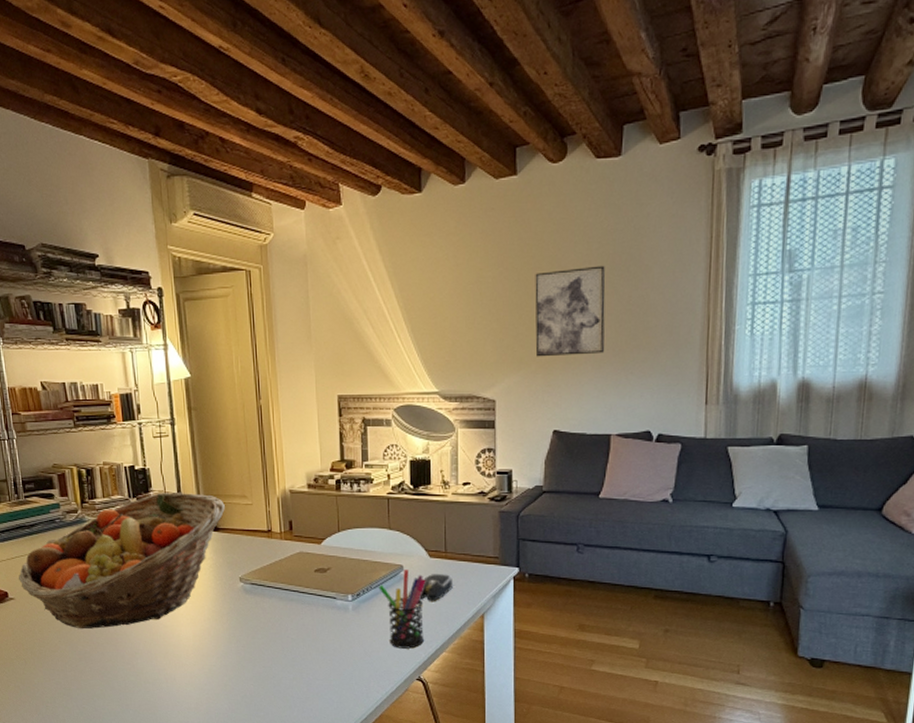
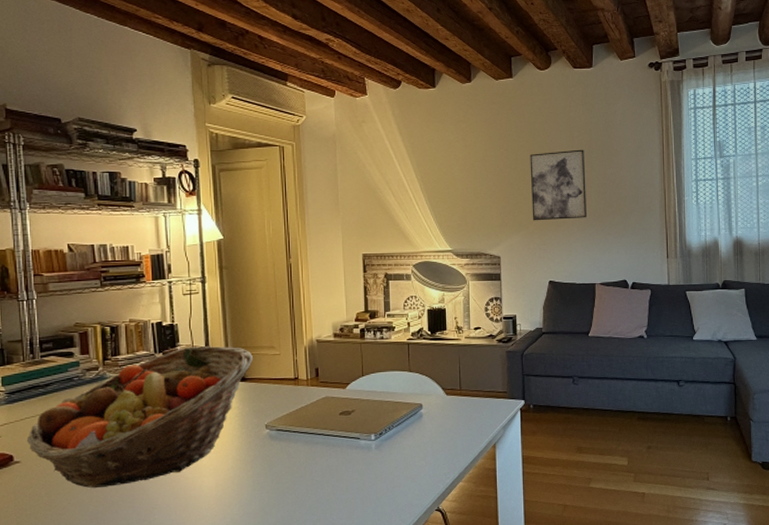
pen holder: present [378,570,426,649] -> none [400,408,443,482]
computer mouse: present [418,574,453,601] -> none [436,410,467,435]

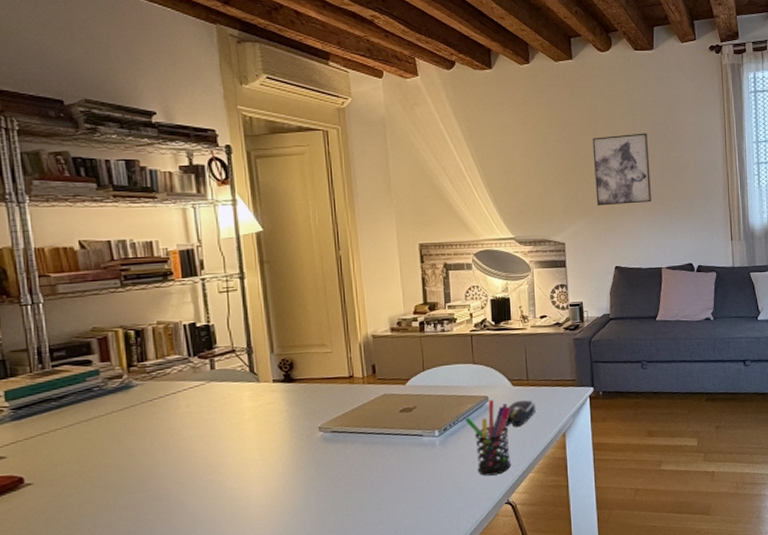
fruit basket: present [27,346,253,489] -> none [40,346,302,507]
pen holder: none [400,408,443,482] -> present [465,400,512,476]
computer mouse: none [436,410,467,435] -> present [504,400,536,427]

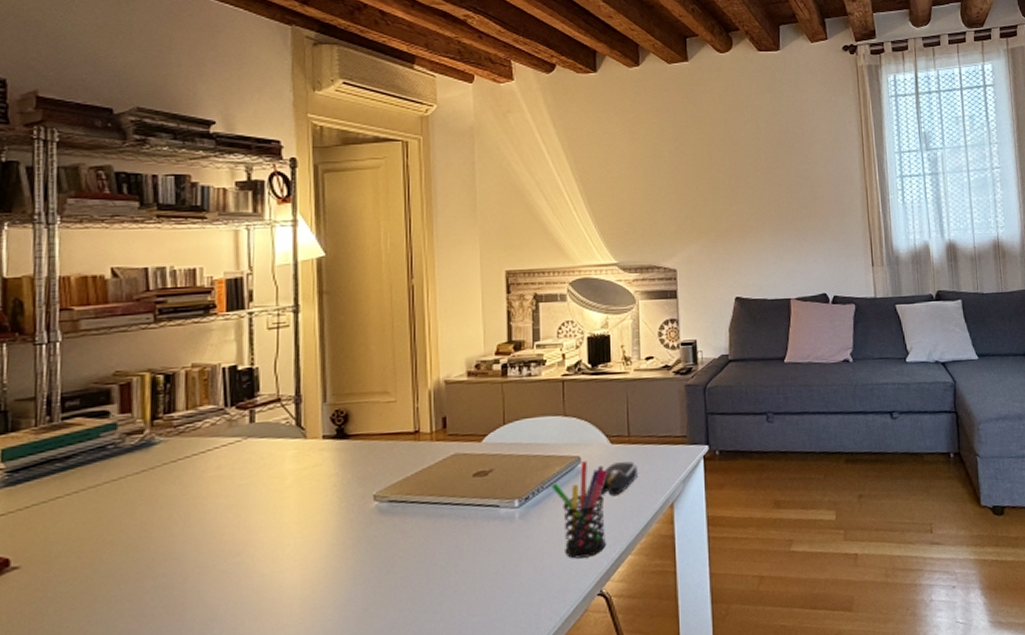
wall art: present [592,133,652,206] -> none [709,142,779,226]

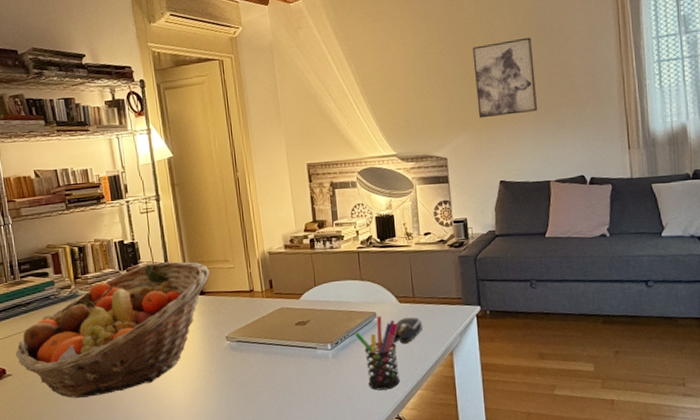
fruit basket: none [33,394,359,598] -> present [16,261,210,399]
wall art: none [709,142,779,226] -> present [472,37,538,118]

